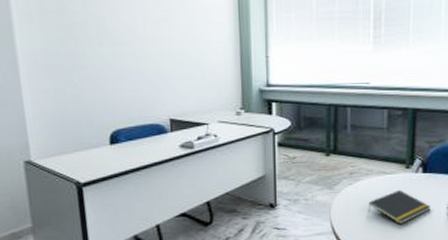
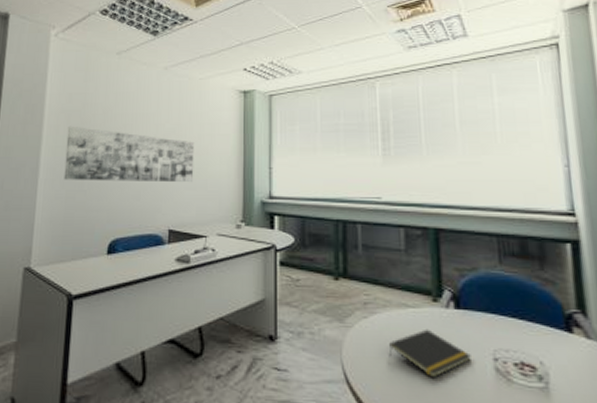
wall art: none [41,12,191,73] -> present [64,126,195,183]

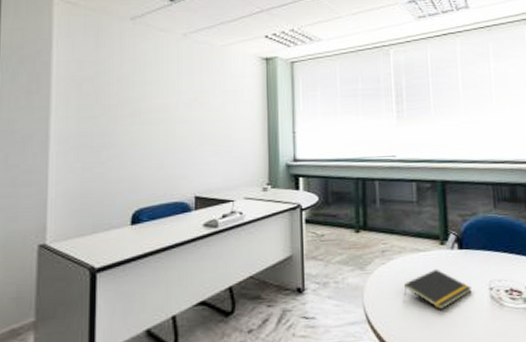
wall art: present [64,126,195,183] -> none [78,95,219,152]

